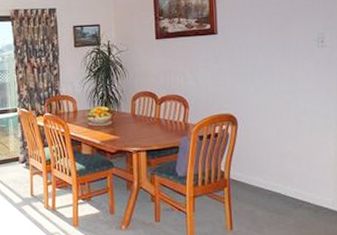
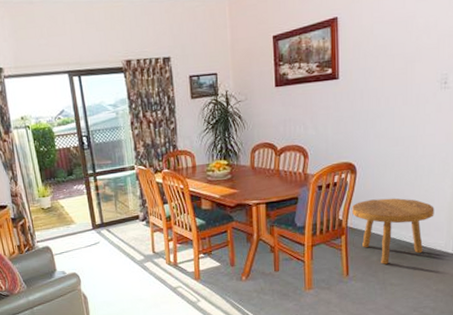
footstool: none [234,151,319,220] -> present [352,198,434,265]

